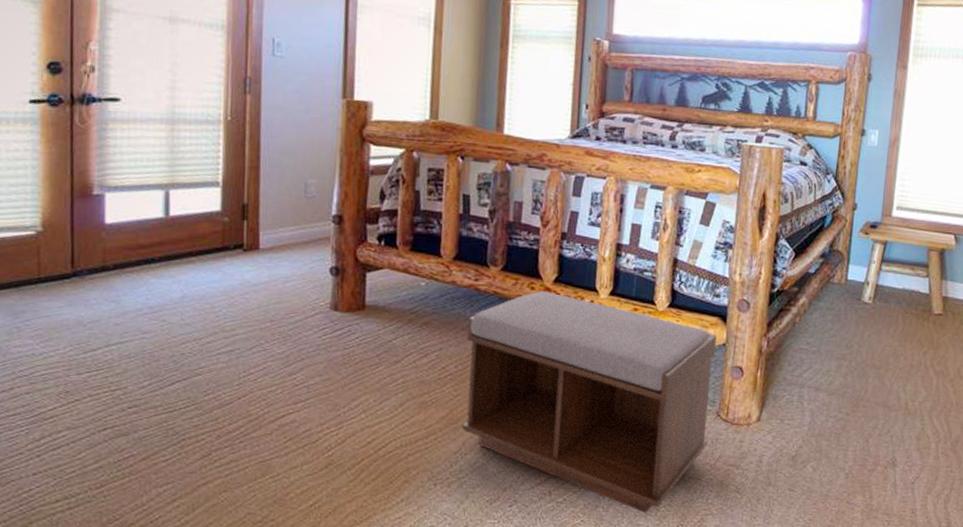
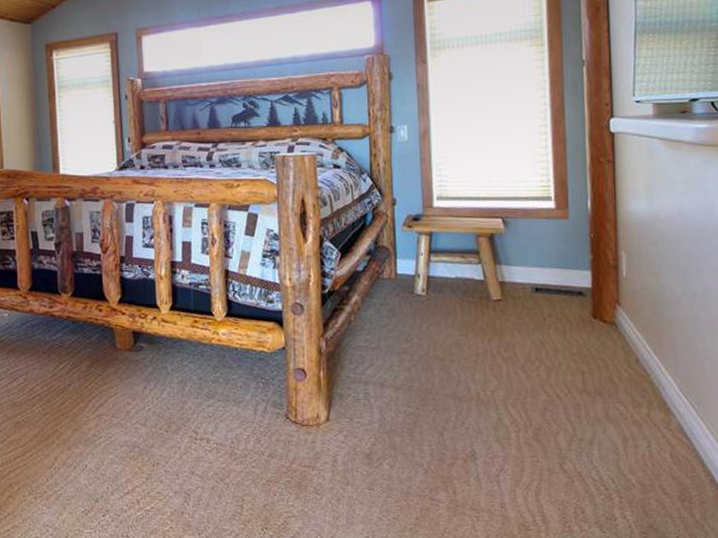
bench: present [462,291,717,513] -> none [48,312,281,518]

